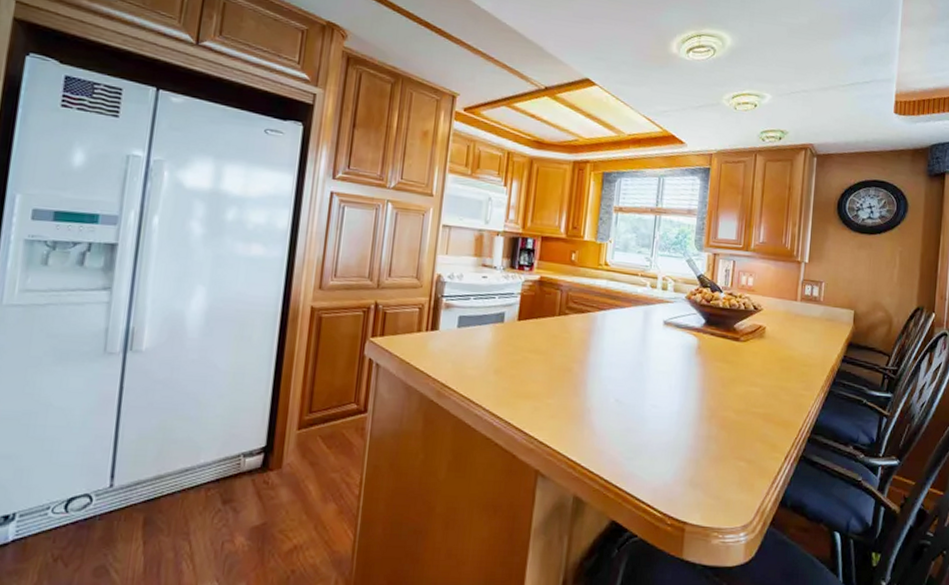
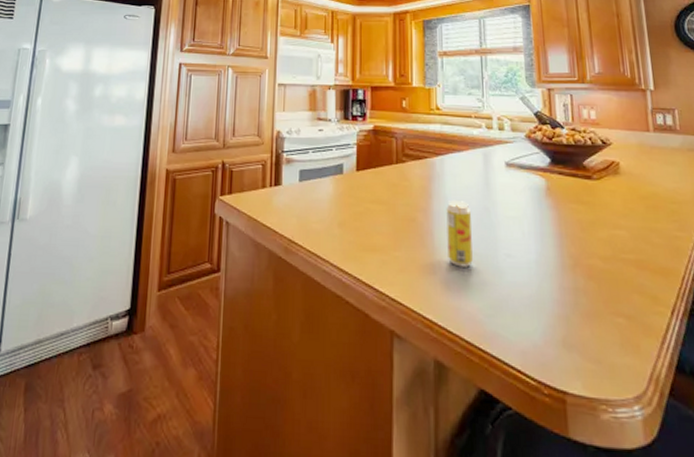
beverage can: none [598,354,626,416] -> present [446,201,473,267]

